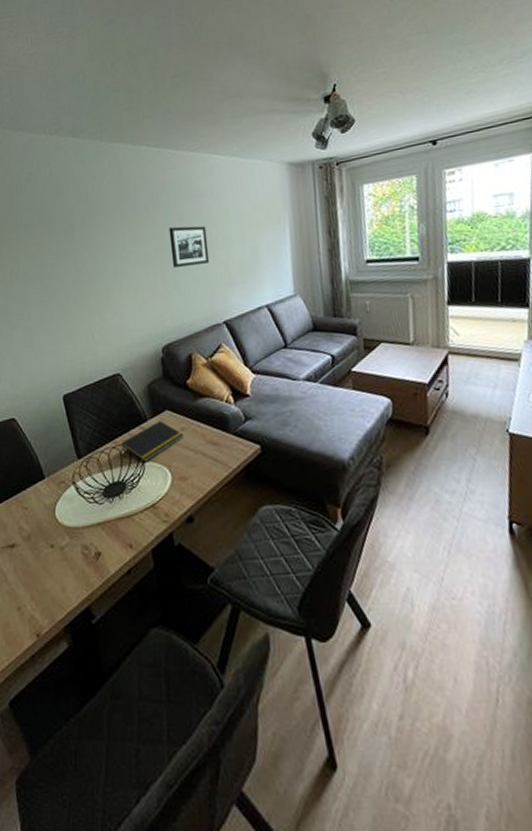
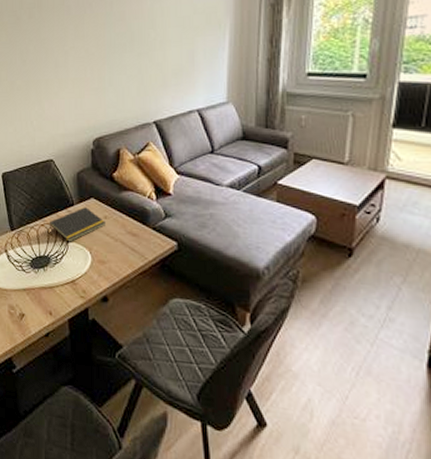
picture frame: present [168,225,210,267] -> none [109,25,146,65]

